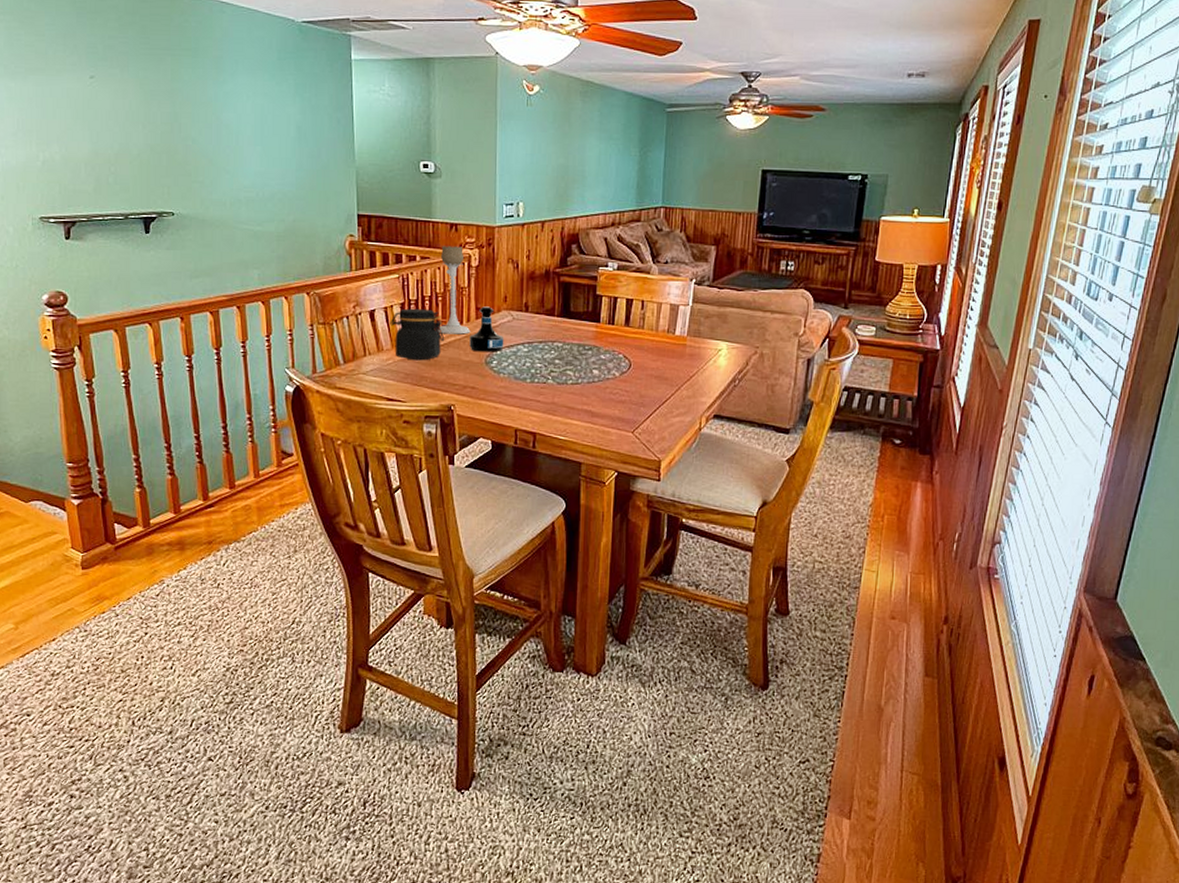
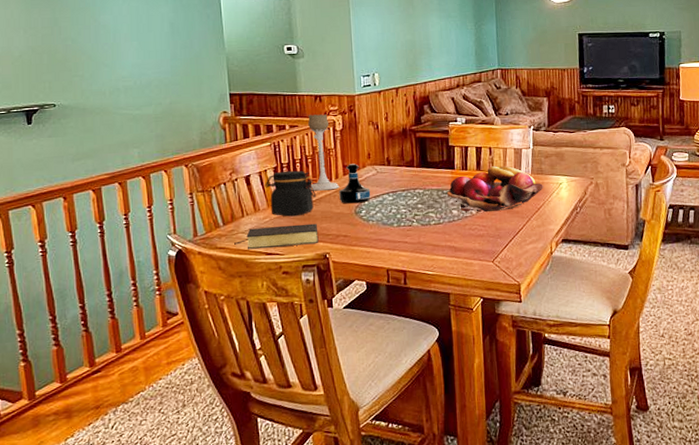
bible: none [354,369,444,394] -> present [234,223,319,250]
fruit basket: none [589,323,699,376] -> present [447,166,543,213]

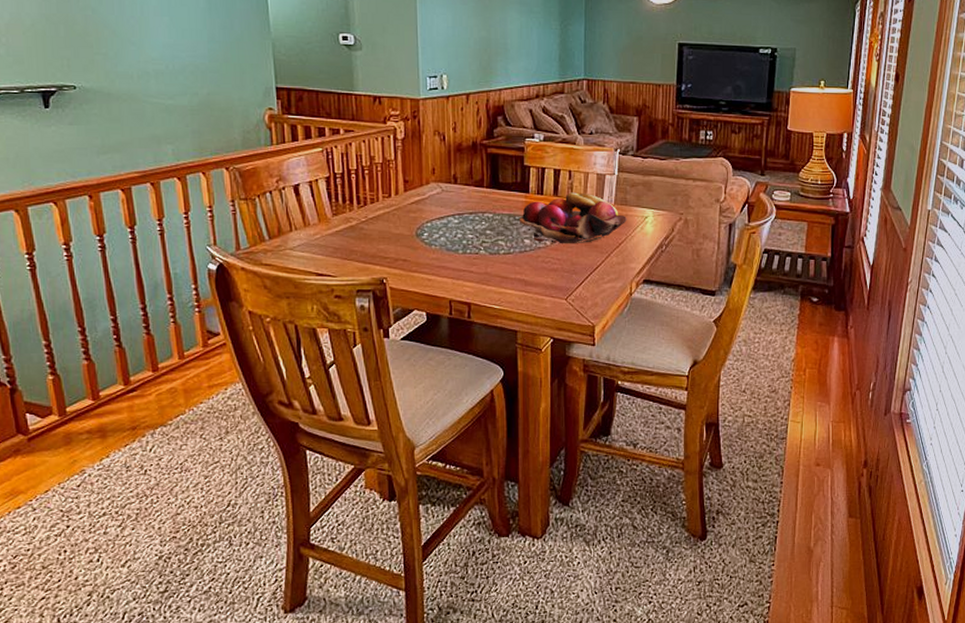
bible: present [234,223,319,250] -> none [281,244,375,269]
jar: present [265,170,317,217] -> none [315,182,374,235]
candle holder: present [308,114,340,191] -> none [365,119,400,207]
tequila bottle: present [339,163,371,204] -> none [399,179,434,225]

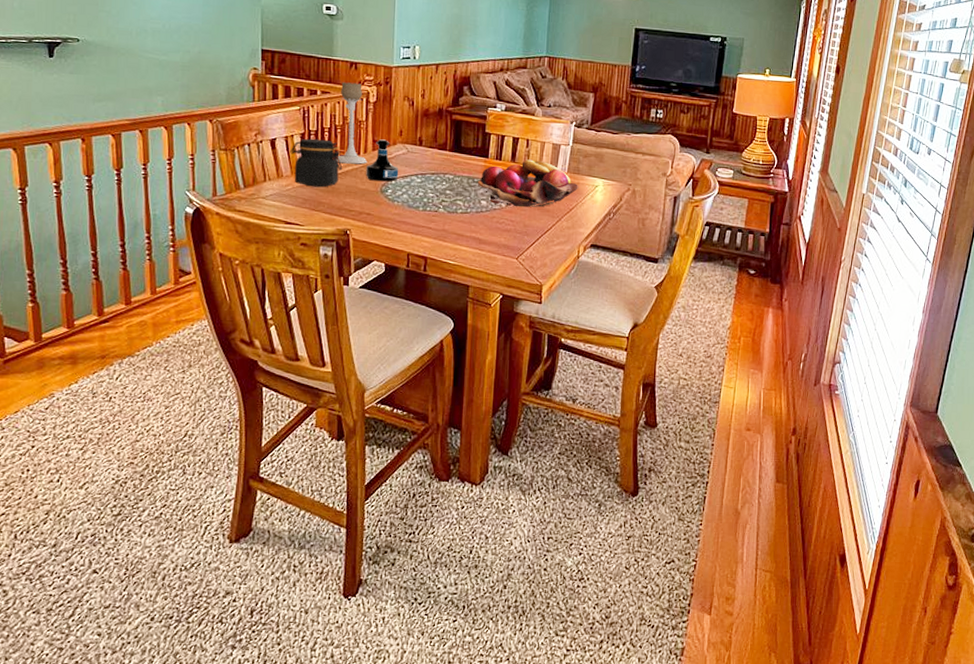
jar: none [315,182,374,235] -> present [290,138,343,188]
candle holder: none [365,119,400,207] -> present [336,82,368,164]
tequila bottle: none [399,179,434,225] -> present [366,139,399,182]

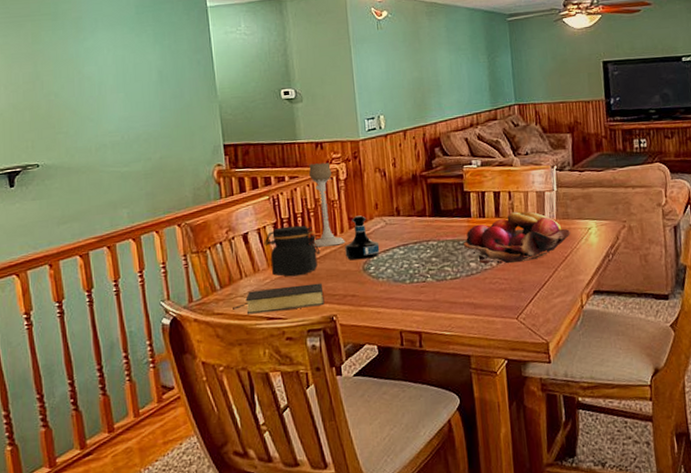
bible: none [254,194,341,219] -> present [233,283,325,315]

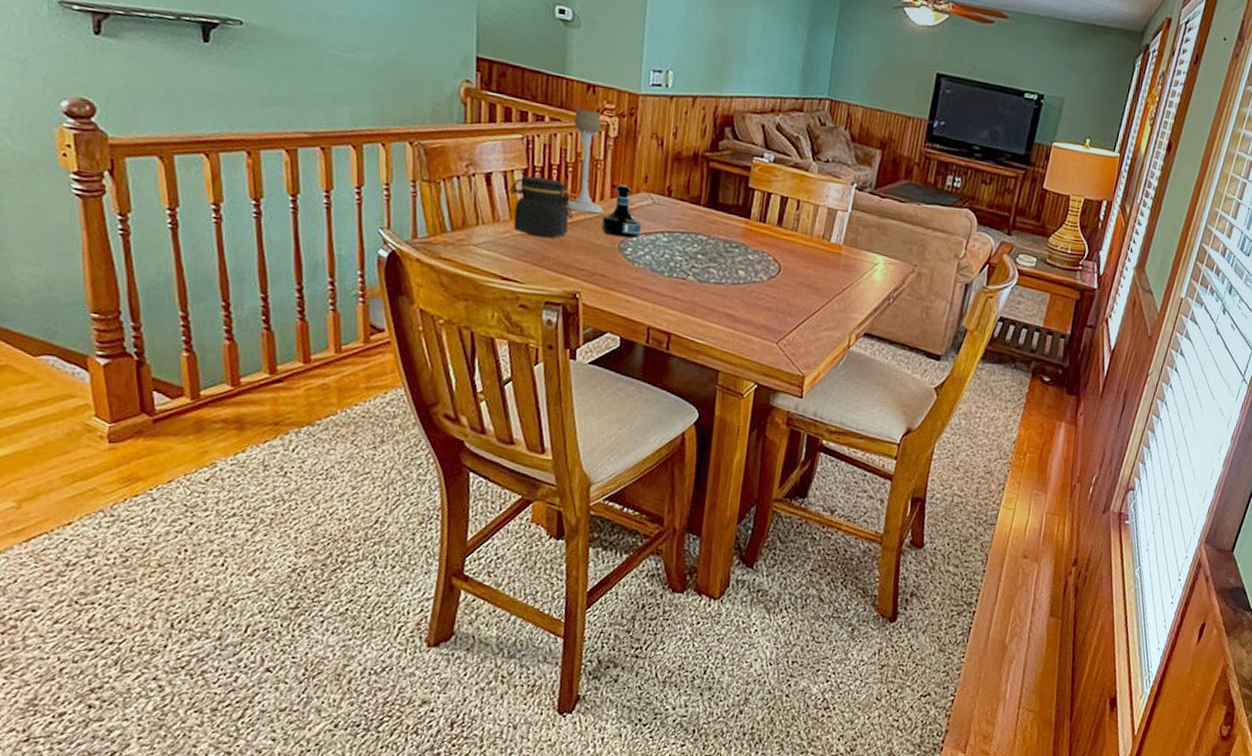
bible: present [233,283,325,315] -> none [463,242,570,279]
fruit basket: present [464,211,570,264] -> none [736,224,855,284]

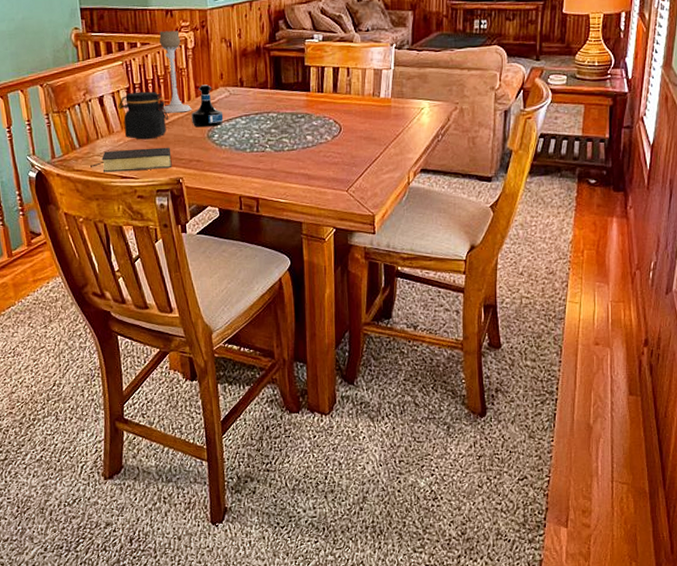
bible: none [463,242,570,279] -> present [90,147,172,173]

